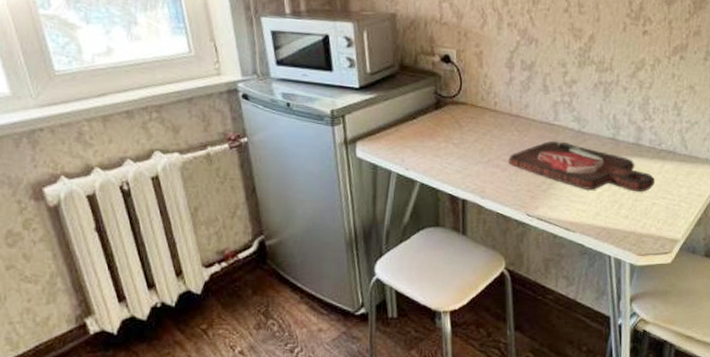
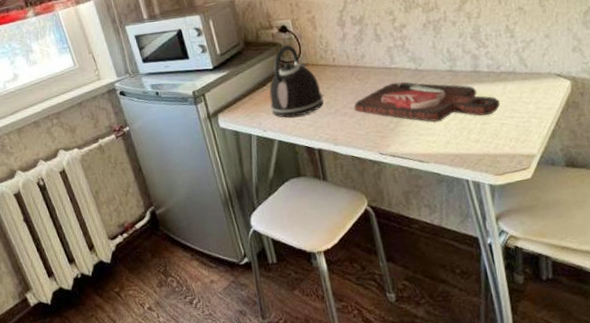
kettle: none [417,77,478,160] -> present [269,45,324,118]

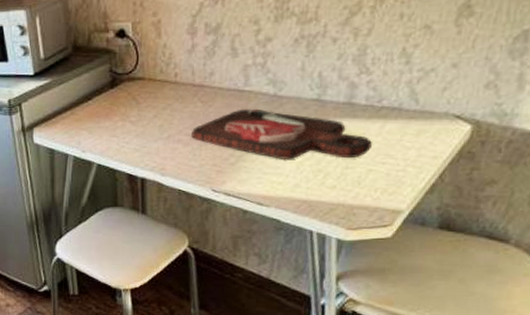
kettle: present [269,45,324,118] -> none [93,53,157,139]

